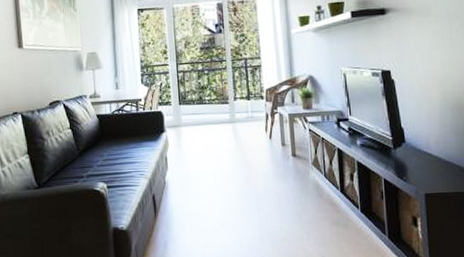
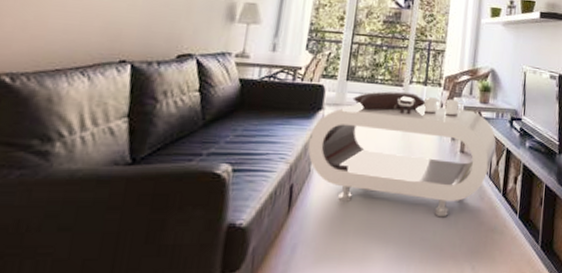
coffee table: none [159,108,327,215] -> present [308,91,496,217]

